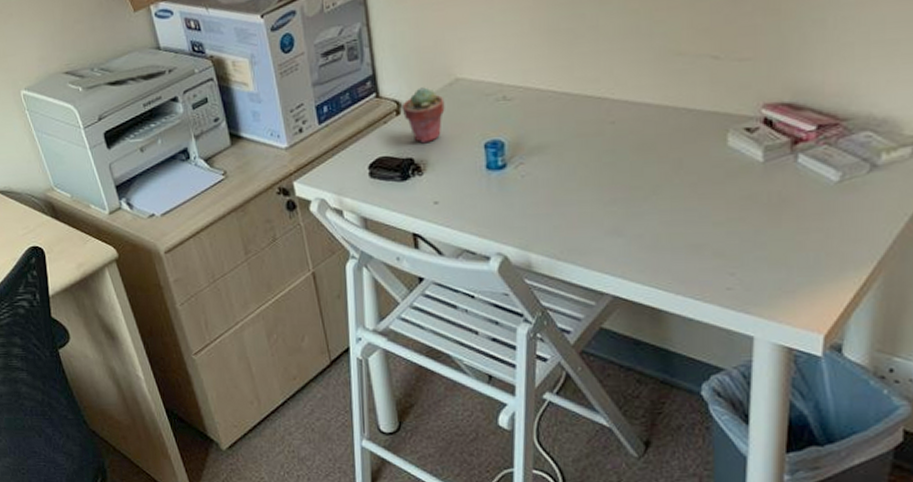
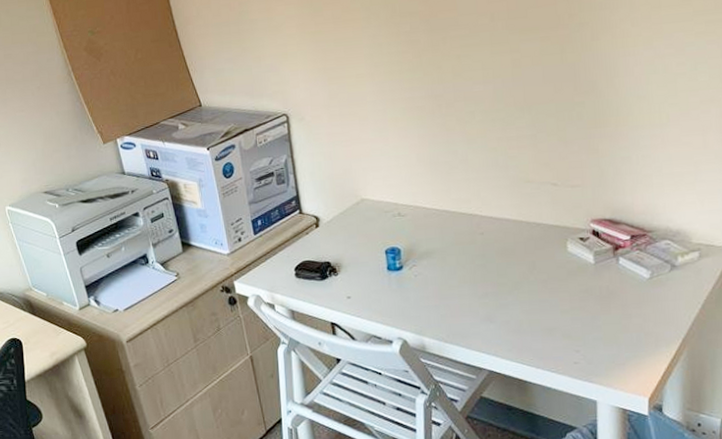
potted succulent: present [401,87,445,144] -> none [320,206,354,250]

